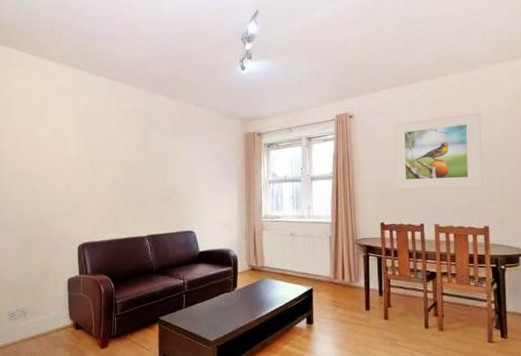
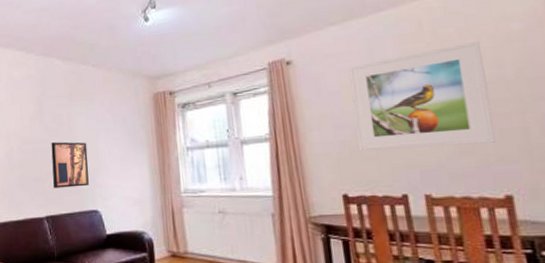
wall art: none [154,170,187,211] -> present [51,142,89,188]

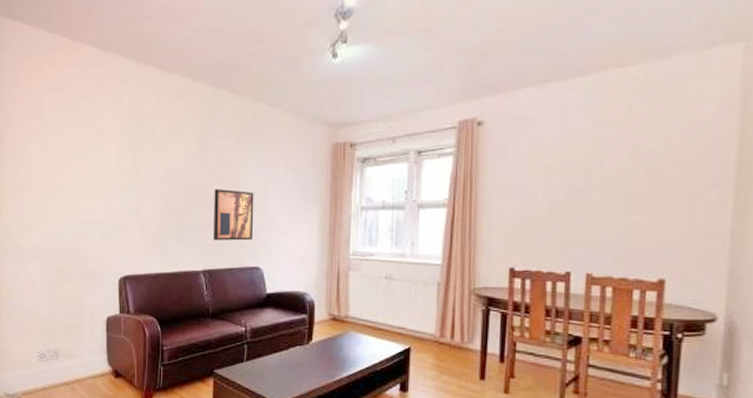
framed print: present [348,40,495,150] -> none [533,119,671,226]

